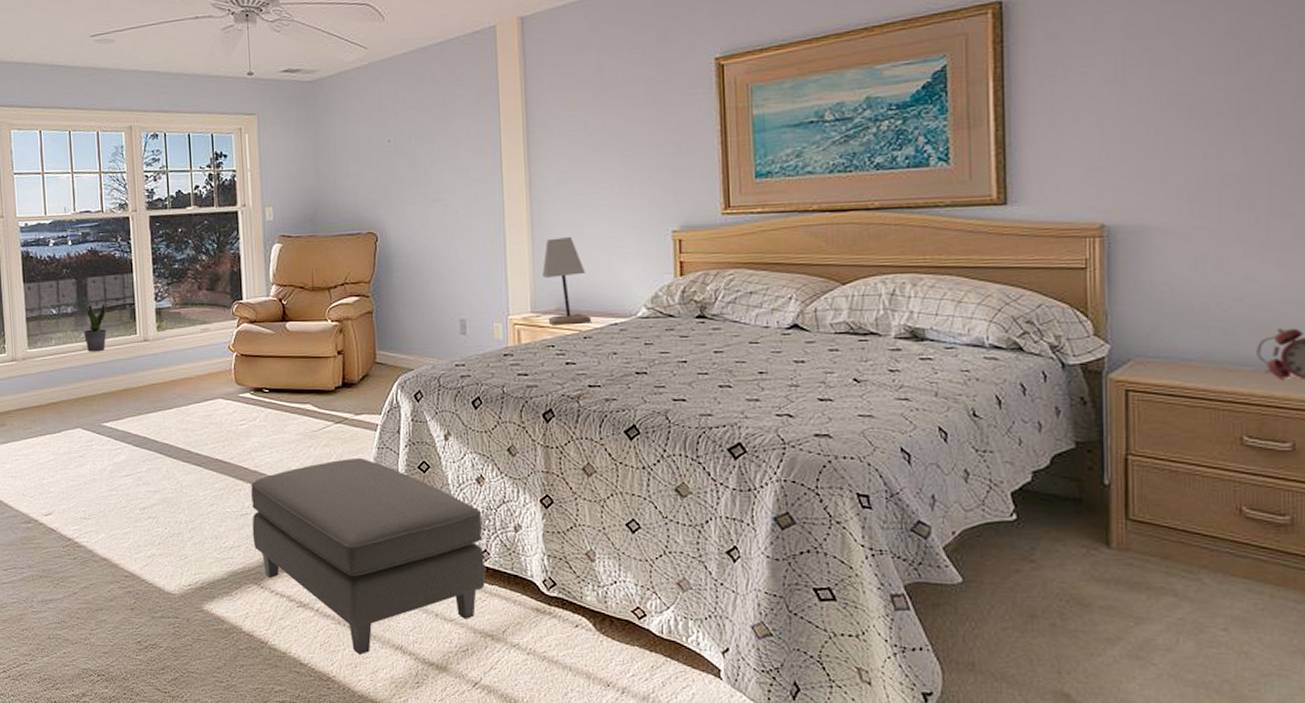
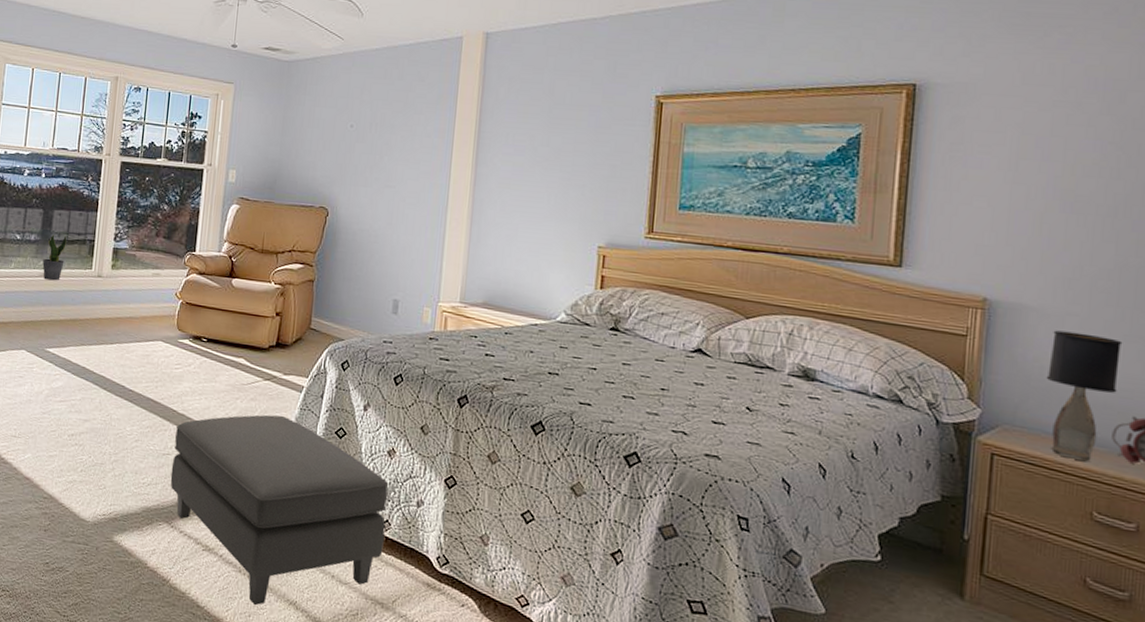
lamp: present [542,237,592,326] -> none [474,237,515,321]
table lamp: none [1178,246,1260,385] -> present [1046,330,1123,462]

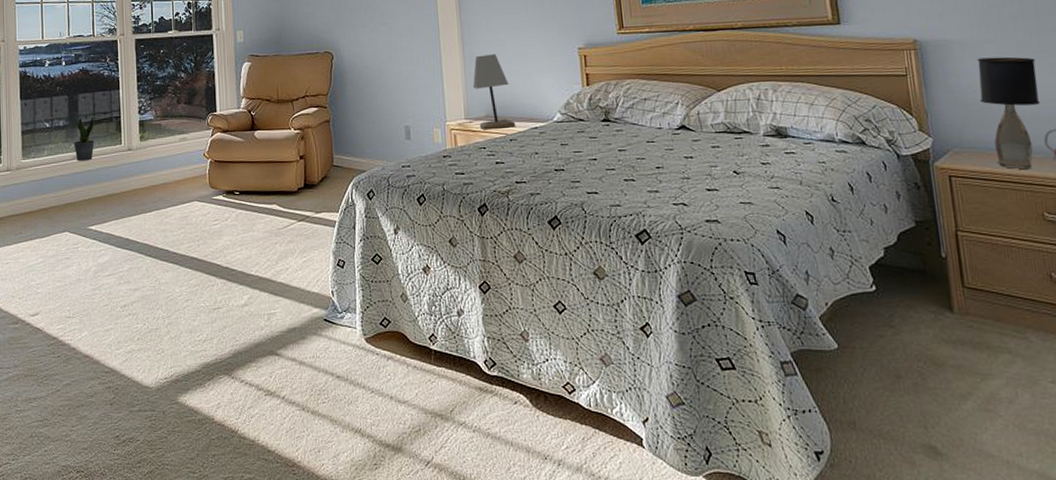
ottoman: present [170,414,389,606] -> none [223,252,434,440]
lamp: none [474,237,515,321] -> present [473,54,516,130]

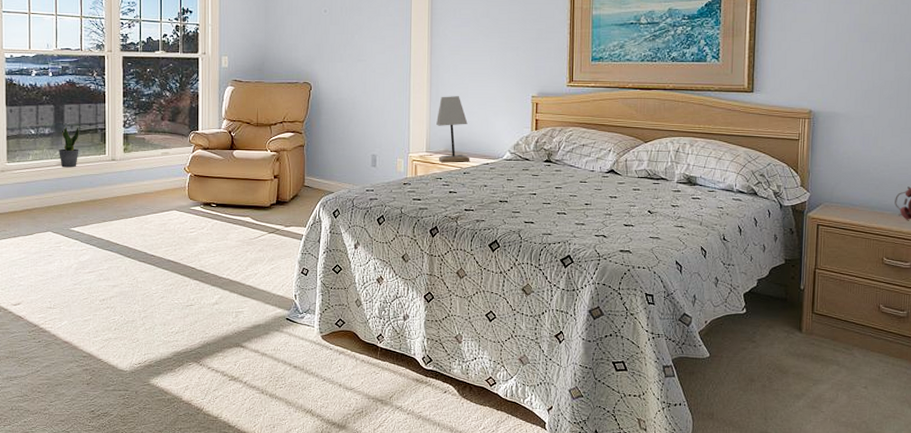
table lamp: present [977,56,1041,170] -> none [852,129,901,223]

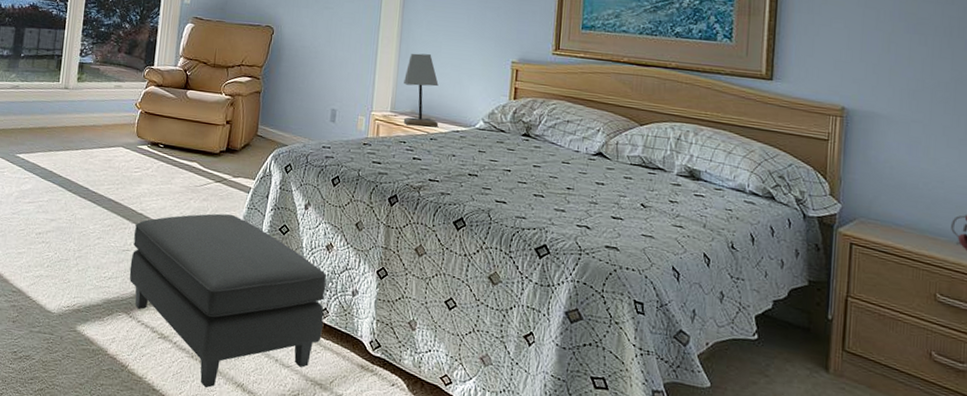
potted plant: present [59,127,79,168] -> none [14,50,37,93]
ottoman: none [195,261,380,418] -> present [129,213,327,388]

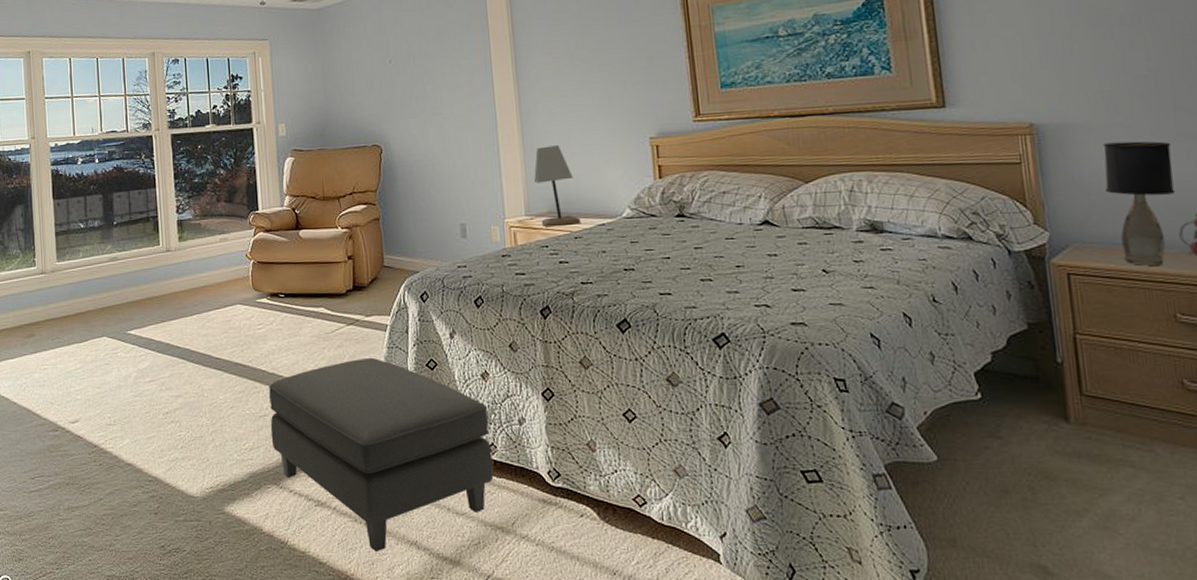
table lamp: none [895,135,959,250] -> present [1103,141,1176,267]

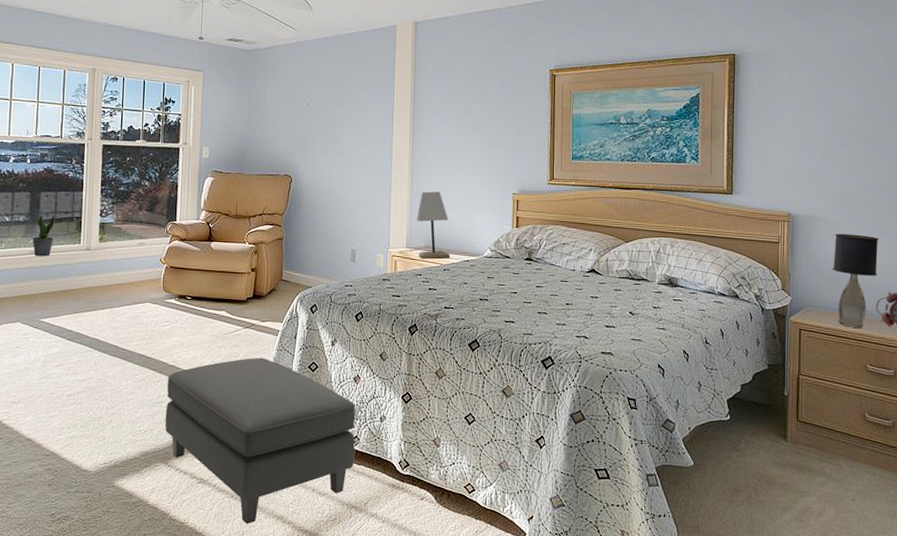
potted plant: none [110,216,132,264] -> present [32,214,55,257]

